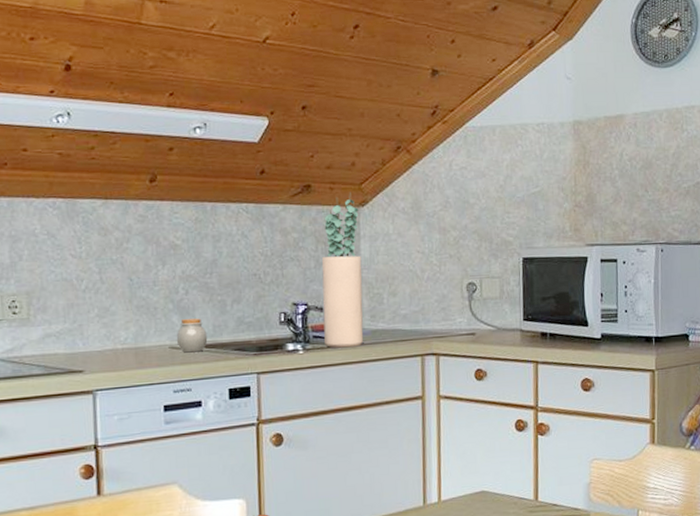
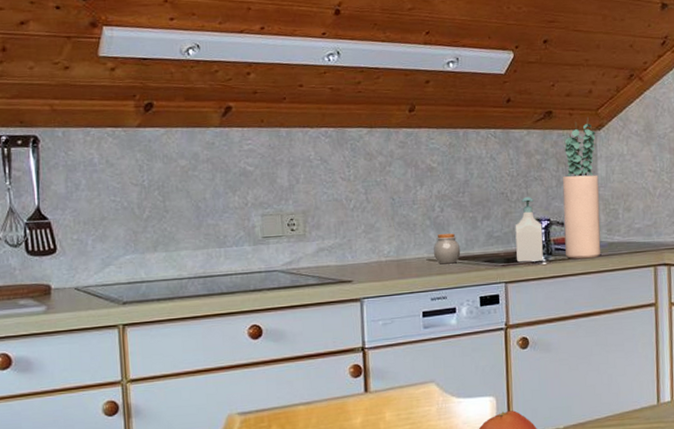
soap bottle: none [268,279,300,351] -> present [515,197,543,263]

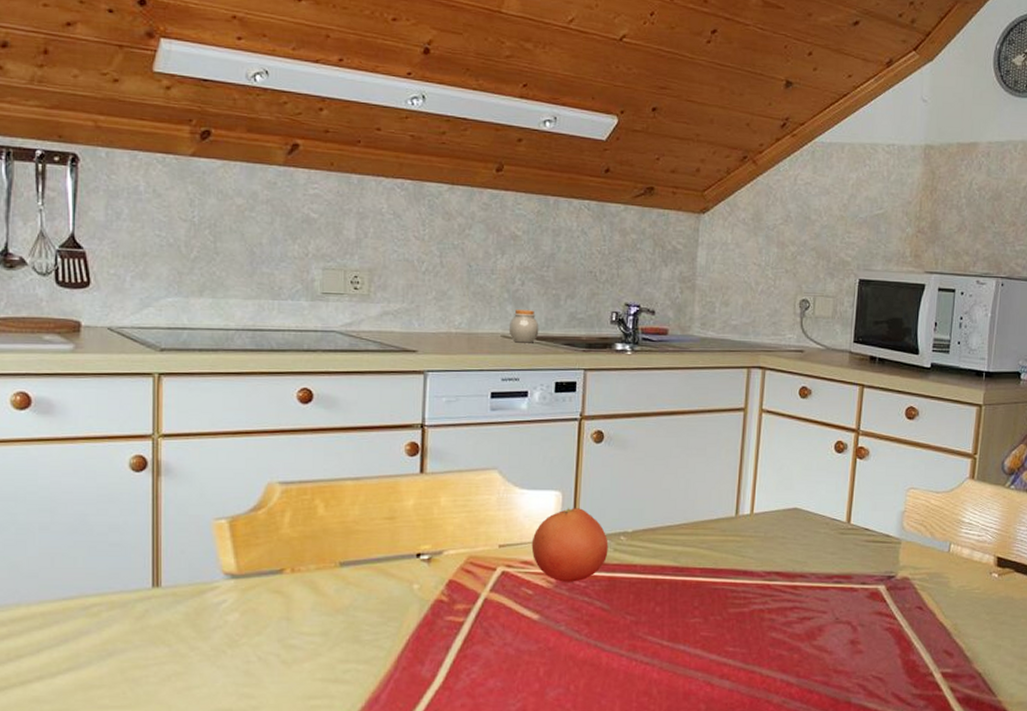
soap bottle: present [515,197,543,263] -> none [600,279,631,350]
vase: present [562,117,601,260] -> none [653,198,699,353]

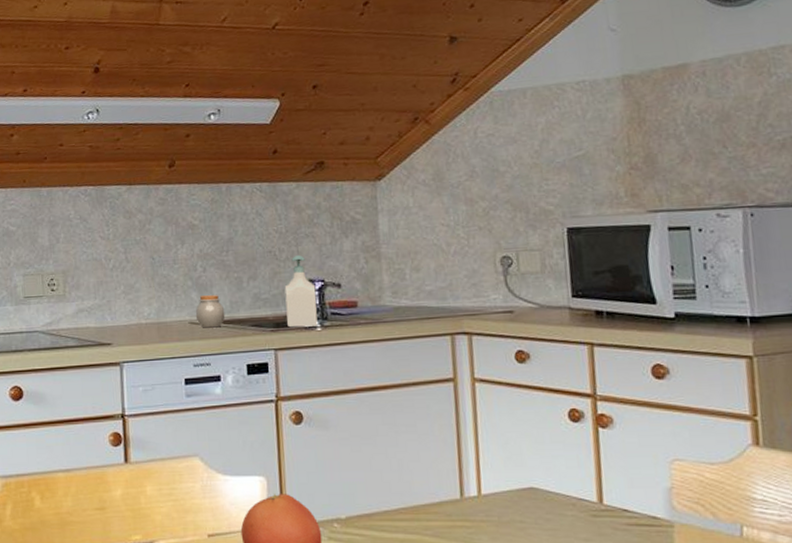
soap bottle: none [600,279,631,350] -> present [284,255,318,328]

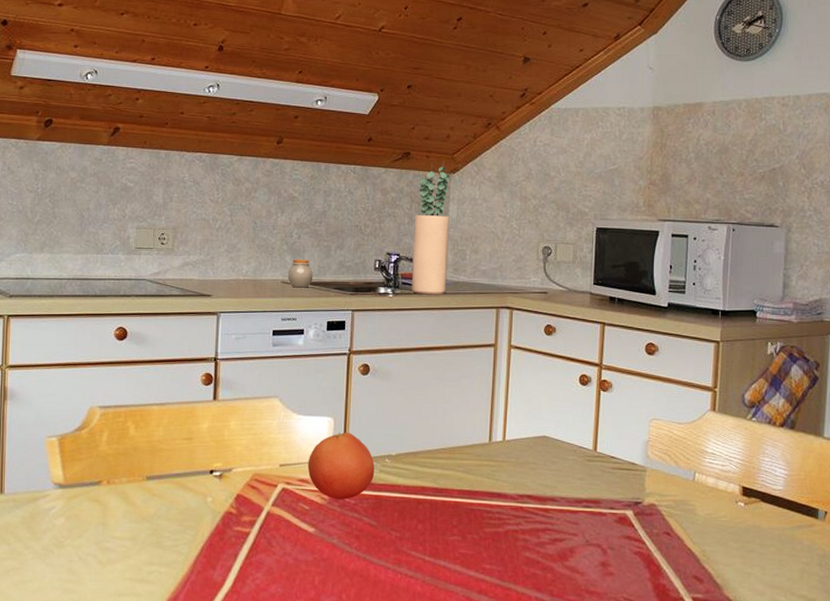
soap bottle: present [284,255,318,328] -> none [365,231,392,293]
vase: none [337,166,386,326] -> present [412,160,450,295]

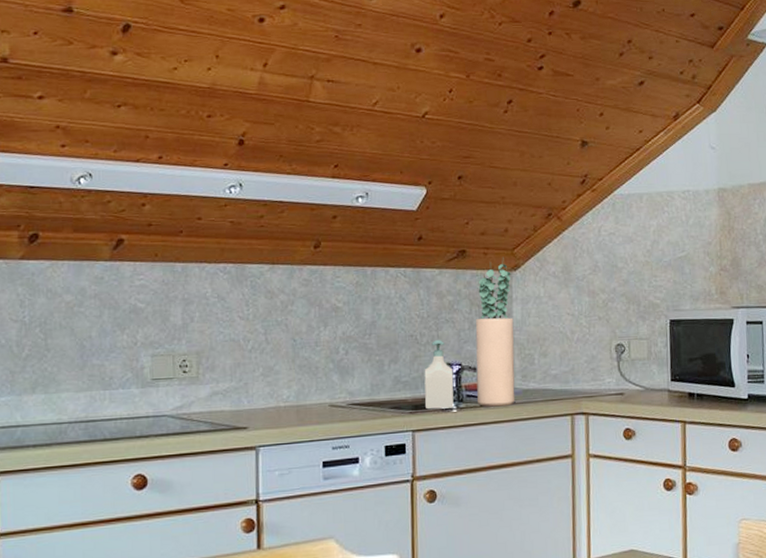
jar: present [287,259,313,288] -> none [335,378,366,411]
soap bottle: none [365,231,392,293] -> present [424,340,454,410]

